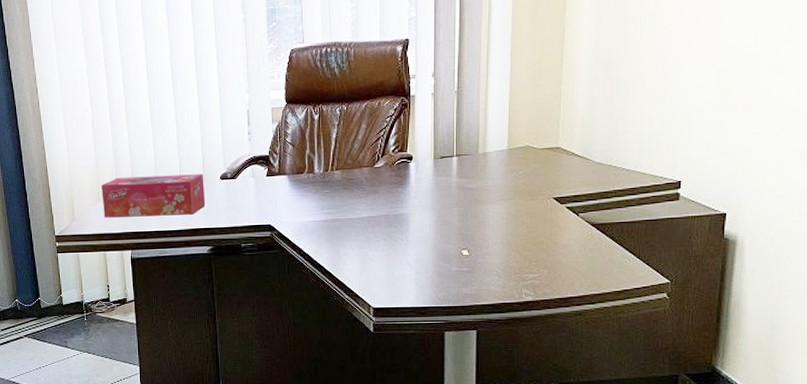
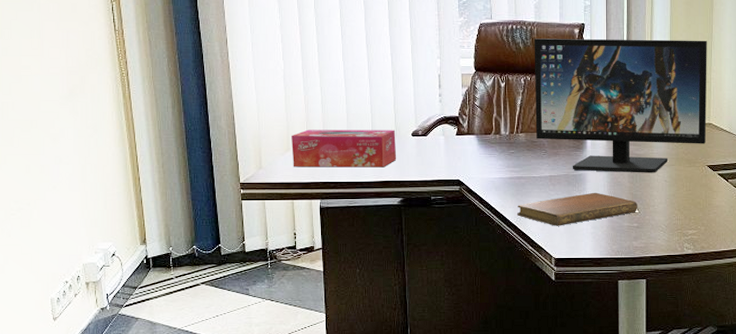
notebook: none [331,233,468,273] -> present [516,192,637,226]
computer monitor: none [351,47,557,210] -> present [534,38,707,173]

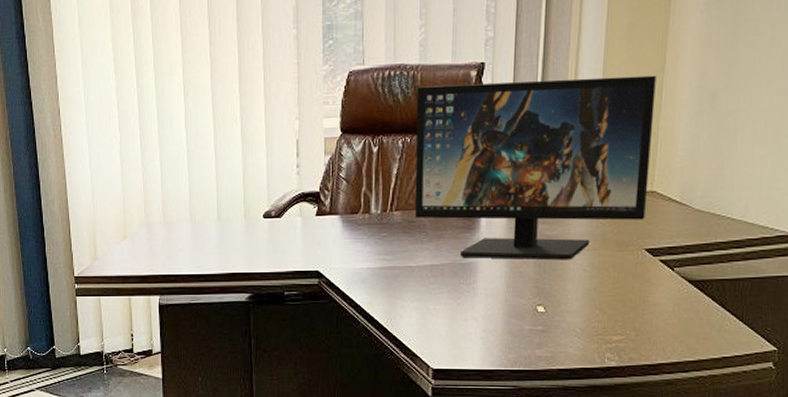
tissue box: present [291,129,397,168] -> none [128,211,246,258]
notebook: present [516,192,637,226] -> none [387,286,544,329]

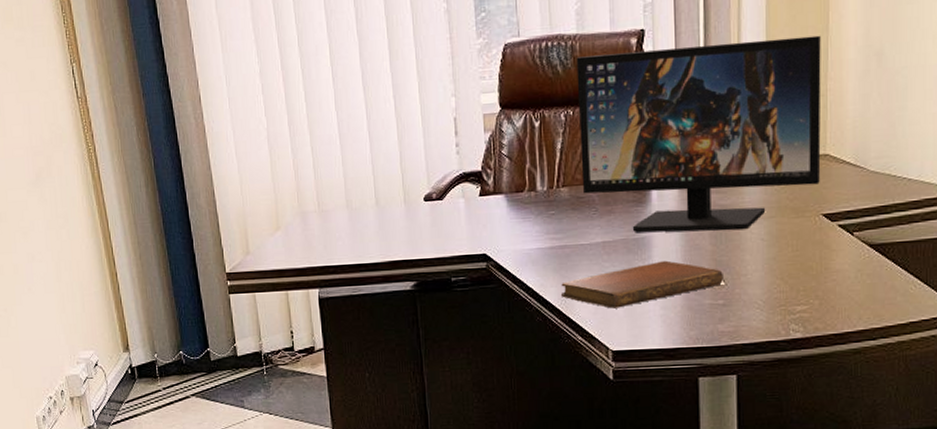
notebook: none [387,286,544,329] -> present [560,260,723,309]

